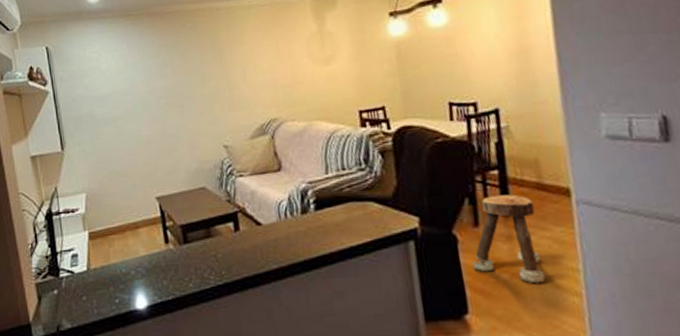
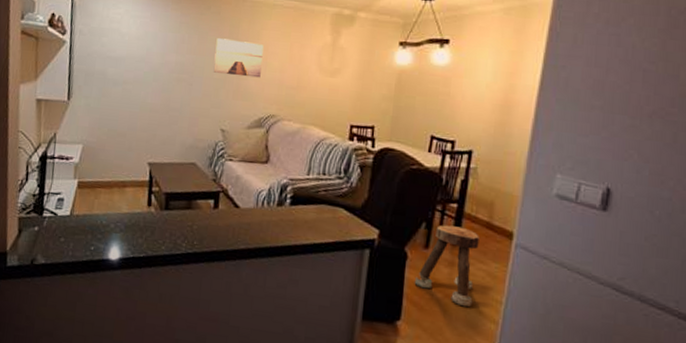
wall art: none [198,48,252,89] -> present [213,38,264,78]

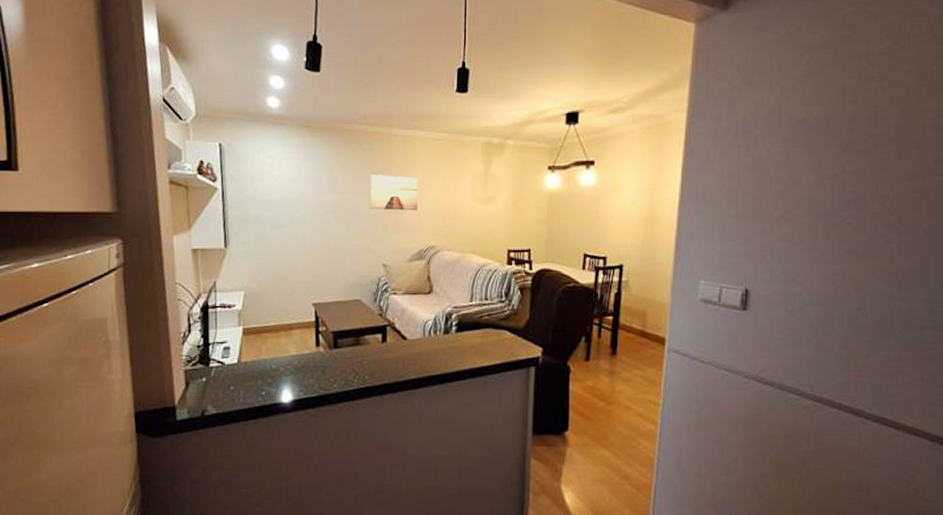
stool: present [414,225,479,307] -> none [578,337,635,412]

